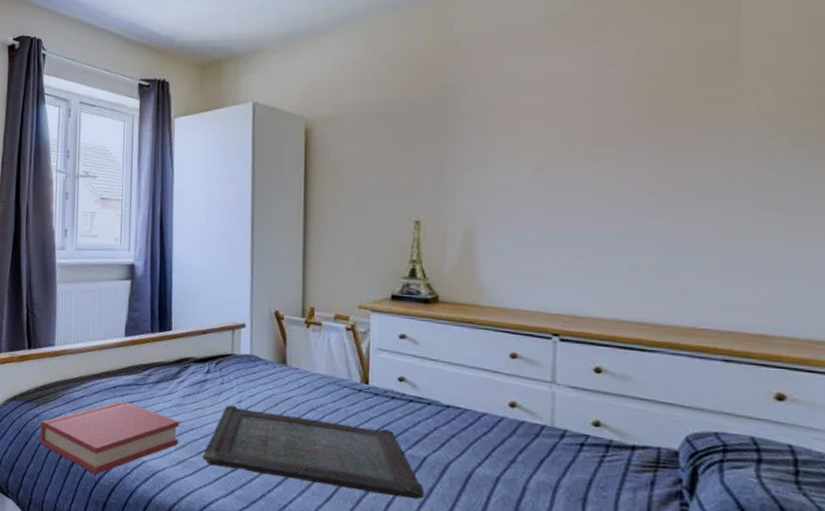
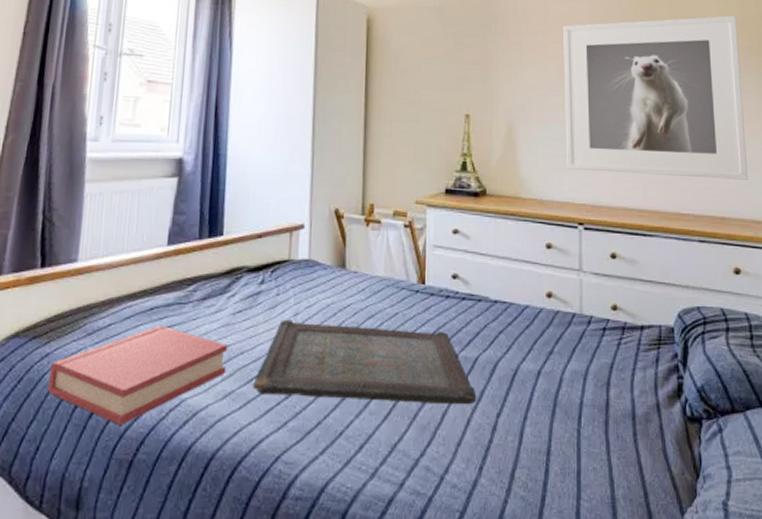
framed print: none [539,90,809,293] -> present [564,15,748,180]

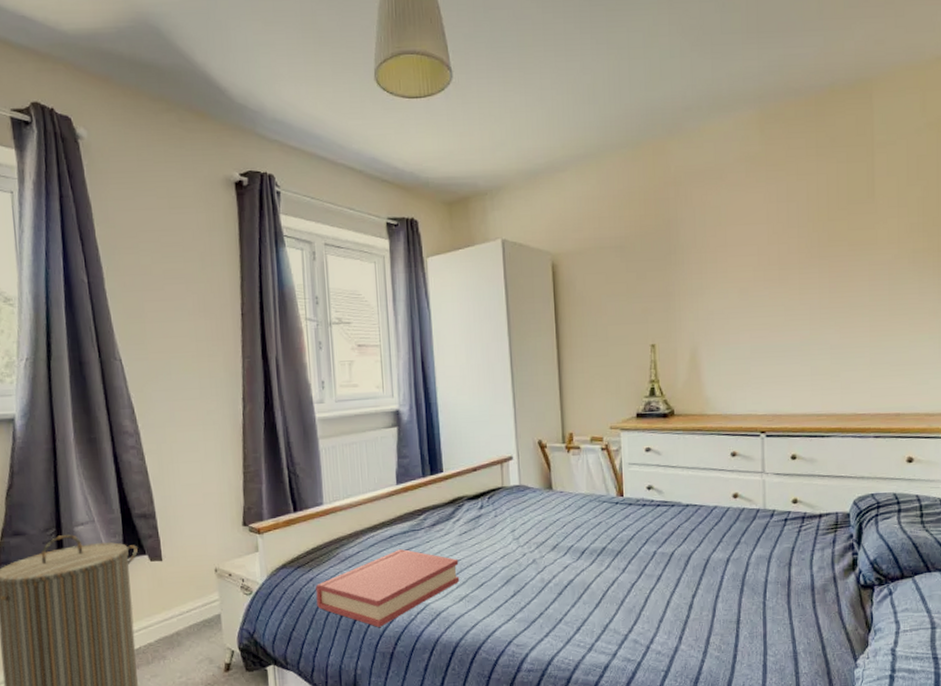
serving tray: present [253,319,477,405] -> none [483,534,674,596]
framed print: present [564,15,748,180] -> none [742,219,923,385]

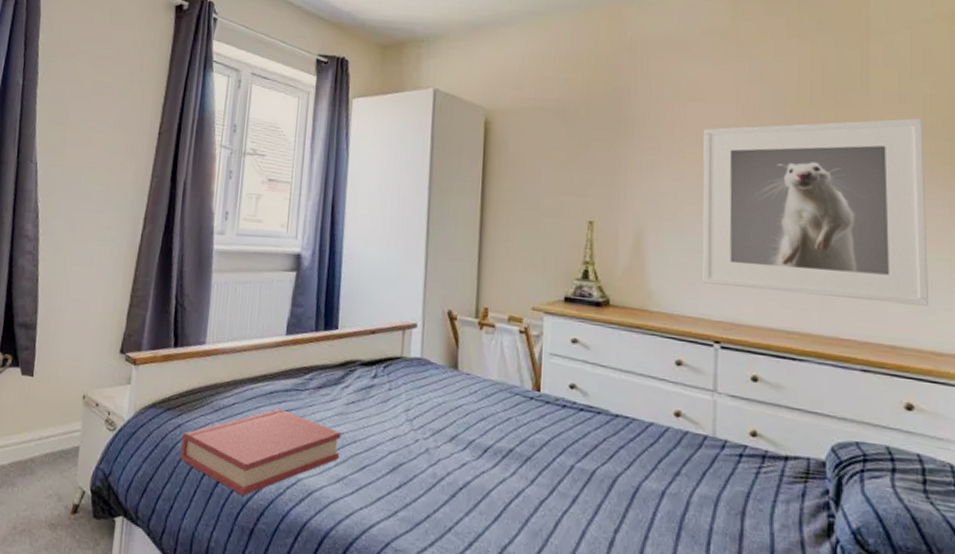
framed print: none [742,219,923,385] -> present [702,118,928,306]

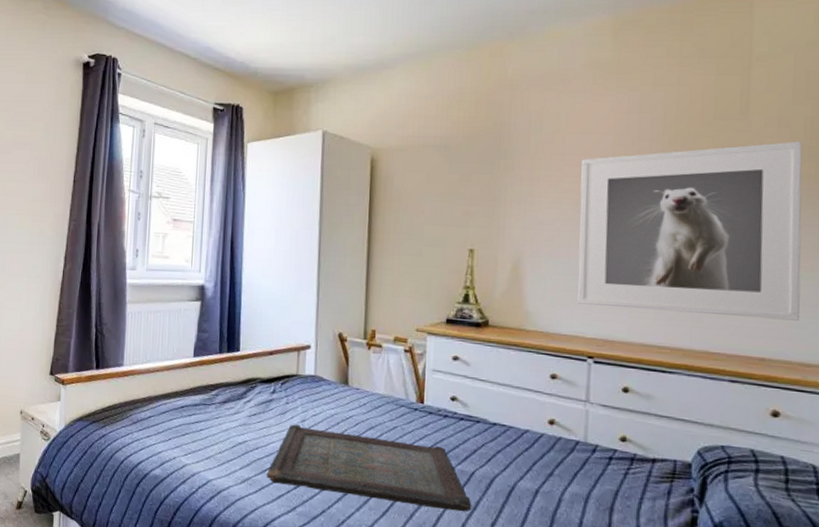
hardback book: present [180,409,342,496] -> none [106,421,245,494]
serving tray: none [365,413,593,517] -> present [266,424,472,512]

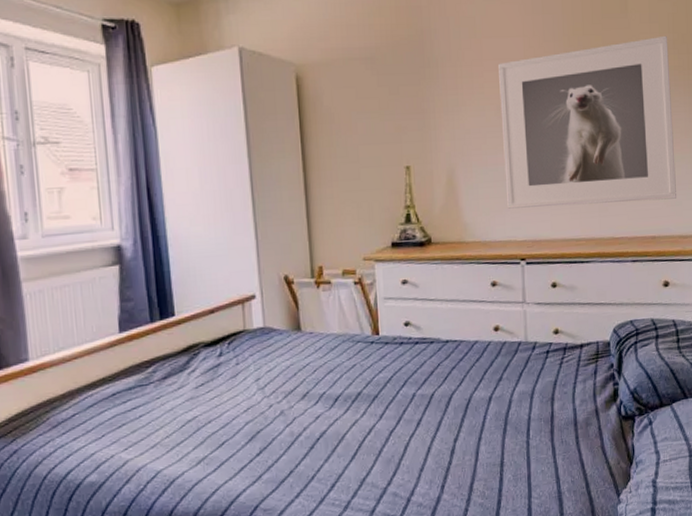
serving tray: present [266,424,472,512] -> none [224,375,435,456]

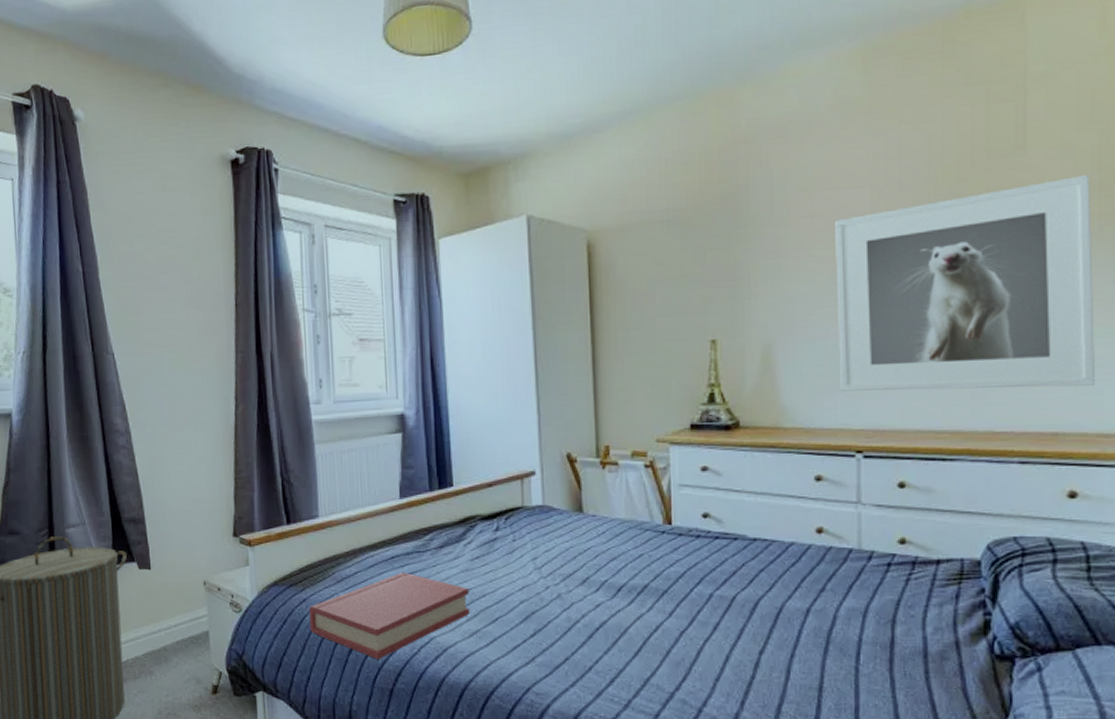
hardback book: none [21,408,197,503] -> present [309,573,470,659]

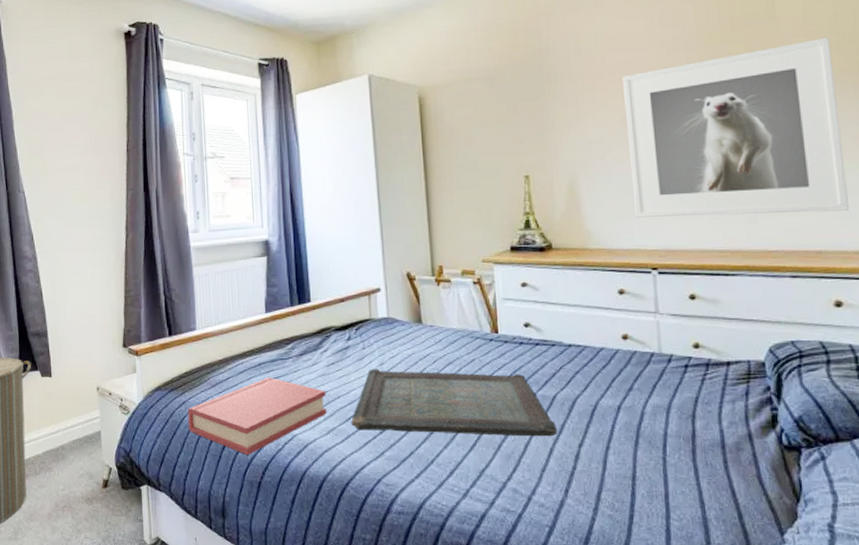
serving tray: none [497,563,736,643] -> present [351,368,558,437]

